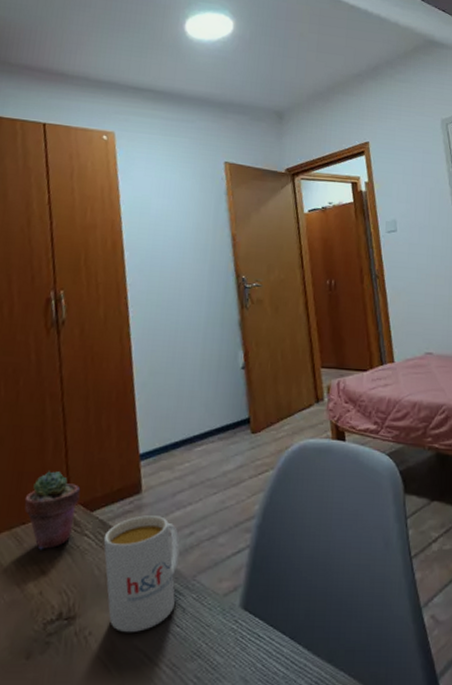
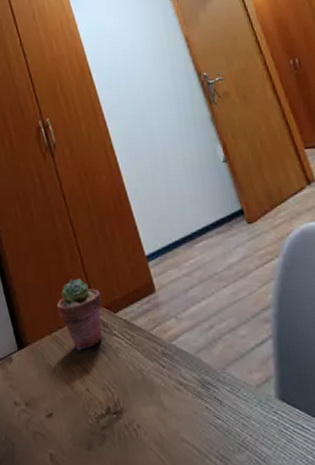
mug: present [103,515,180,633] -> none [131,312,211,426]

